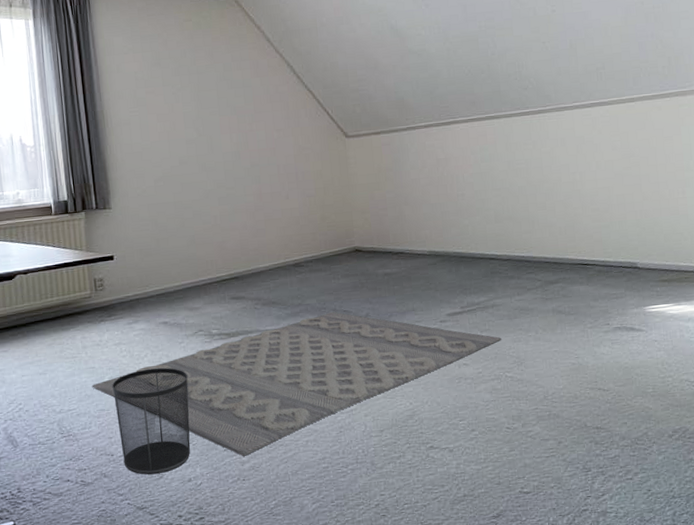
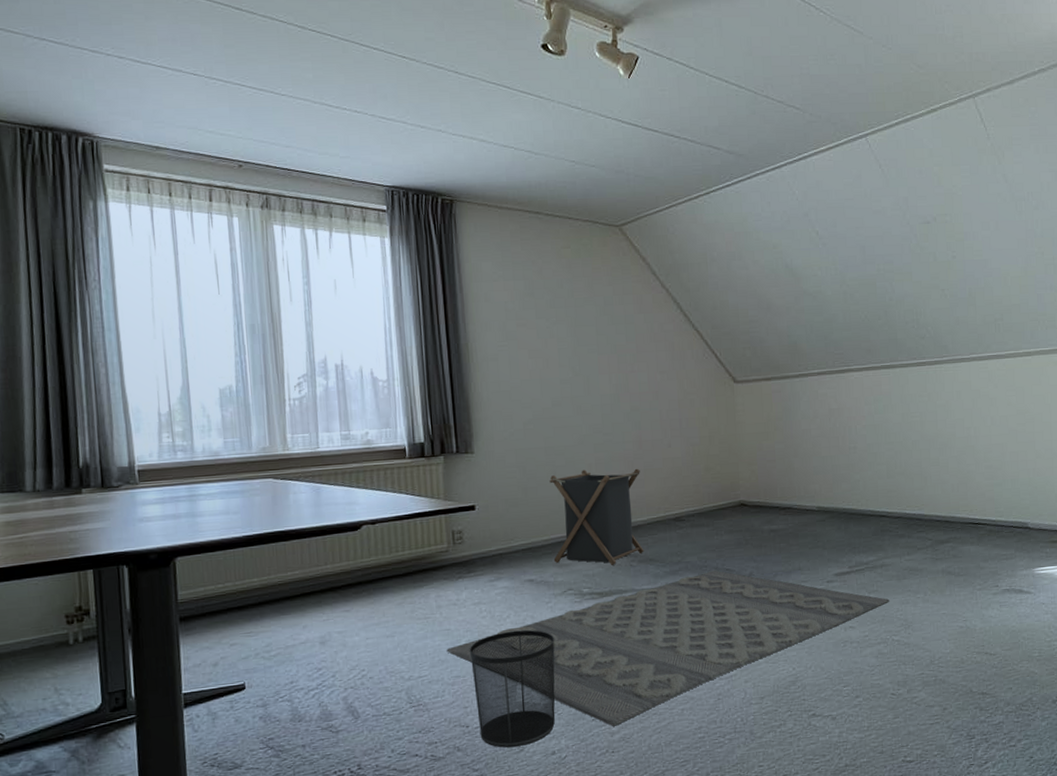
laundry basket: none [179,219,267,308] -> present [549,468,644,565]

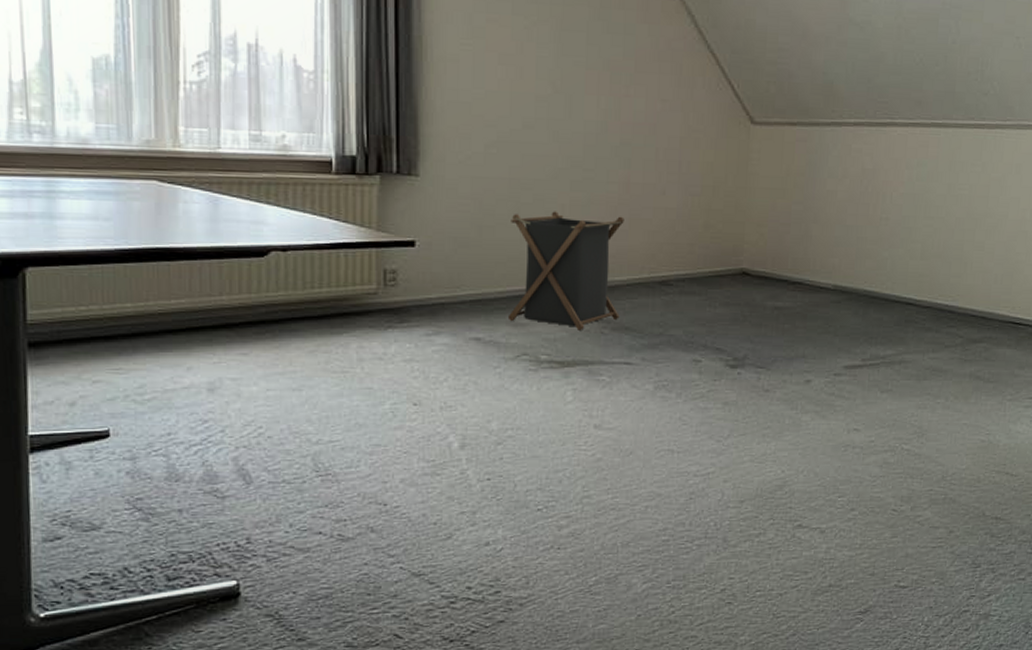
rug: present [446,569,890,726] -> none [366,347,905,519]
waste bin: present [469,629,556,748] -> none [394,397,501,533]

